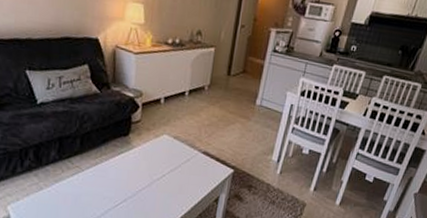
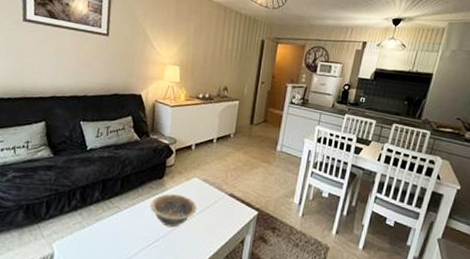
decorative bowl: none [115,152,168,188] -> present [150,194,197,228]

